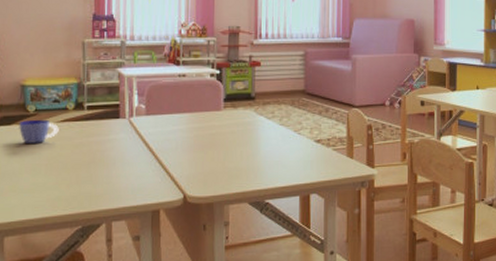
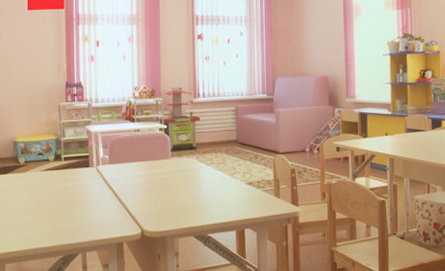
cup: present [19,119,59,143] -> none [13,169,43,189]

